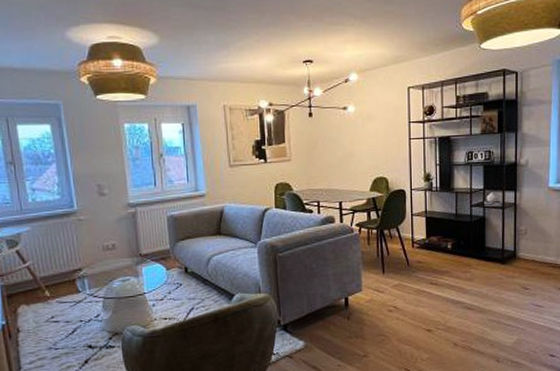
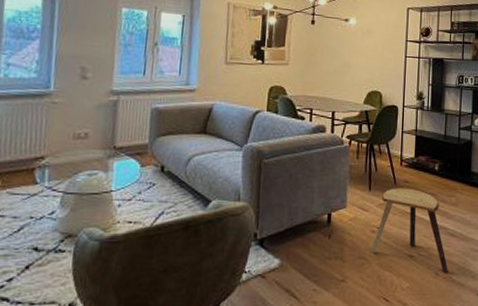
stool: none [390,268,467,344] -> present [372,188,448,274]

